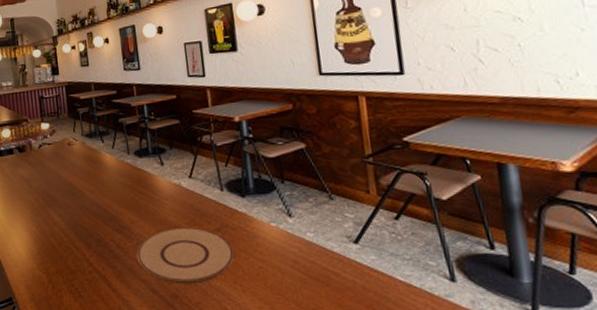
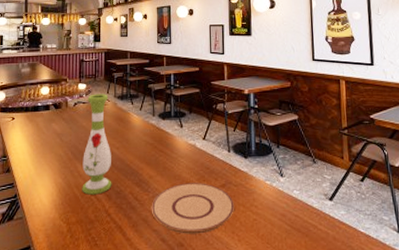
vase: none [52,132,91,244] -> present [82,93,112,195]

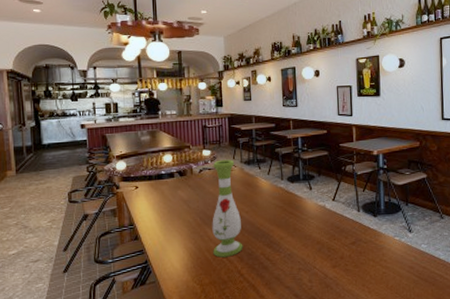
plate: present [151,183,234,234] -> none [283,241,364,289]

